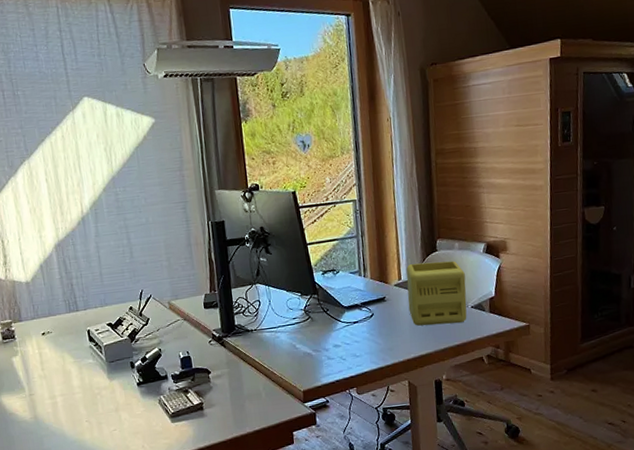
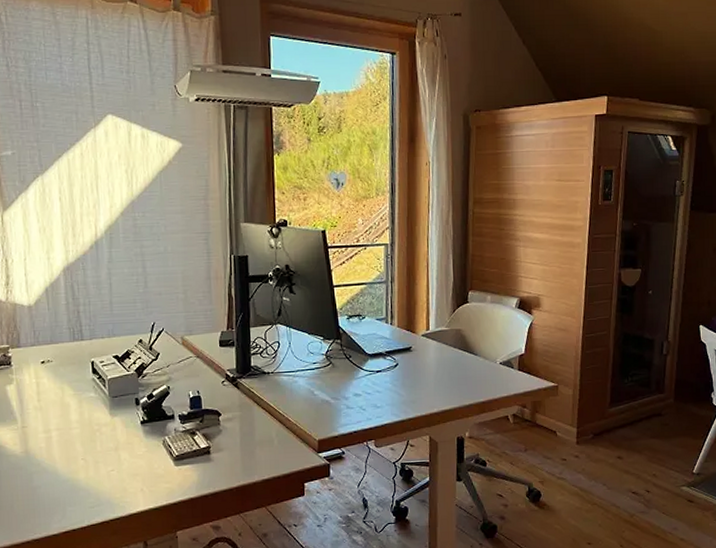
desk organizer: present [406,261,467,326] -> none [434,313,496,380]

